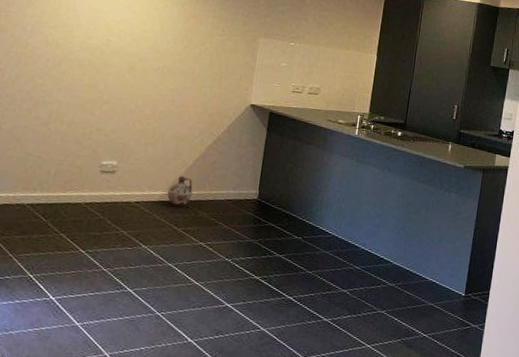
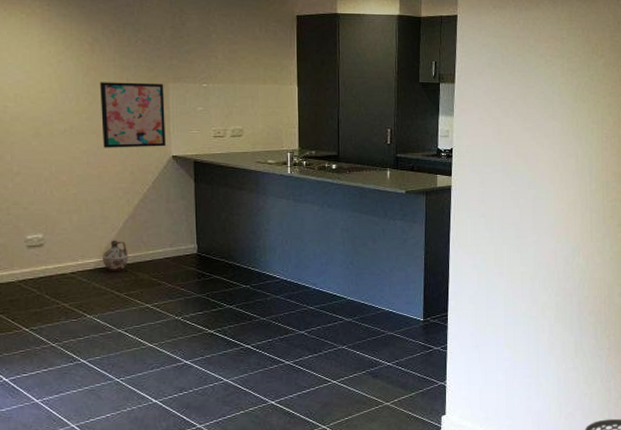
wall art: none [189,29,255,95] -> present [100,82,166,148]

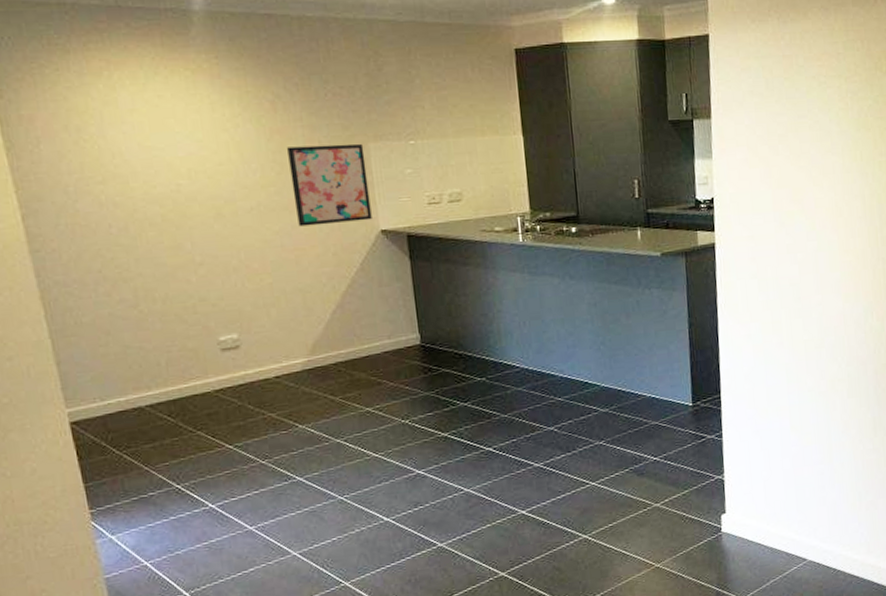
ceramic jug: present [102,240,129,272] -> none [310,335,341,373]

